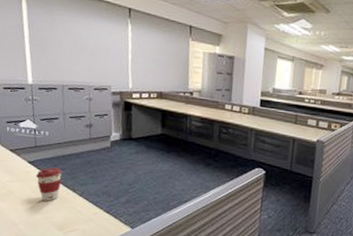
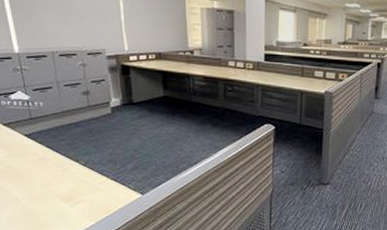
coffee cup: present [36,167,62,201] -> none [35,139,63,174]

